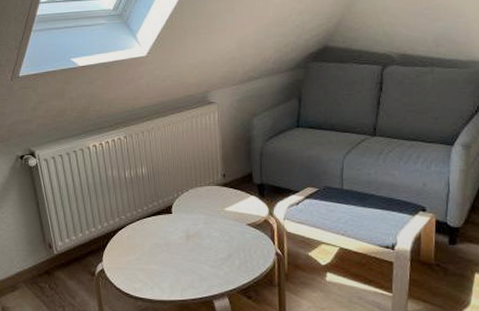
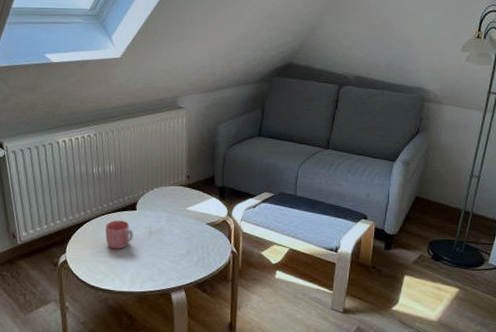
mug: none [141,225,170,256] -> present [105,220,134,249]

